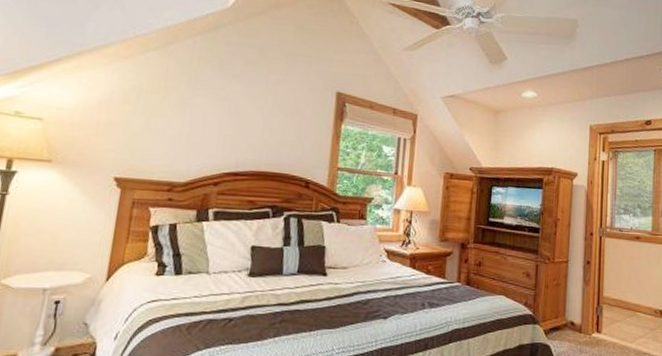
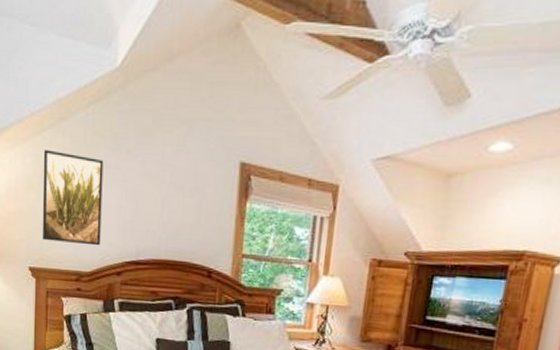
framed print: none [133,68,209,158] -> present [42,149,104,246]

